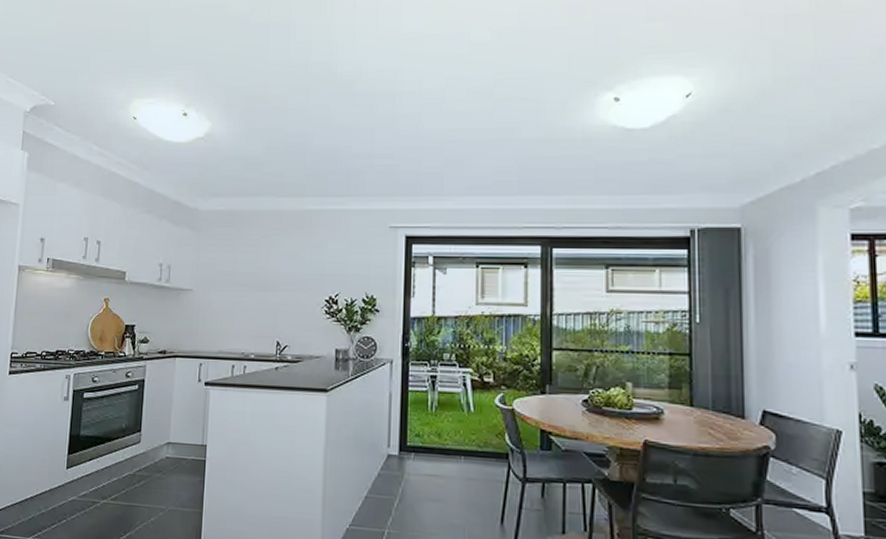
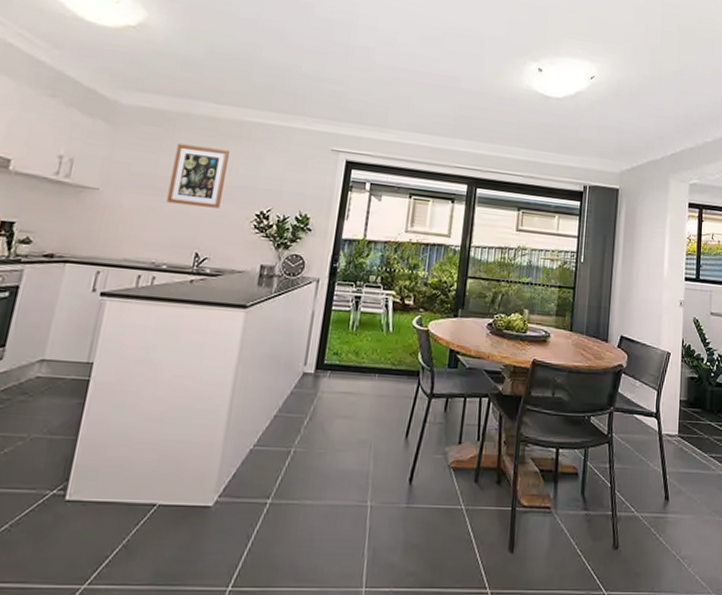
wall art: none [247,240,295,297] -> present [166,143,230,208]

